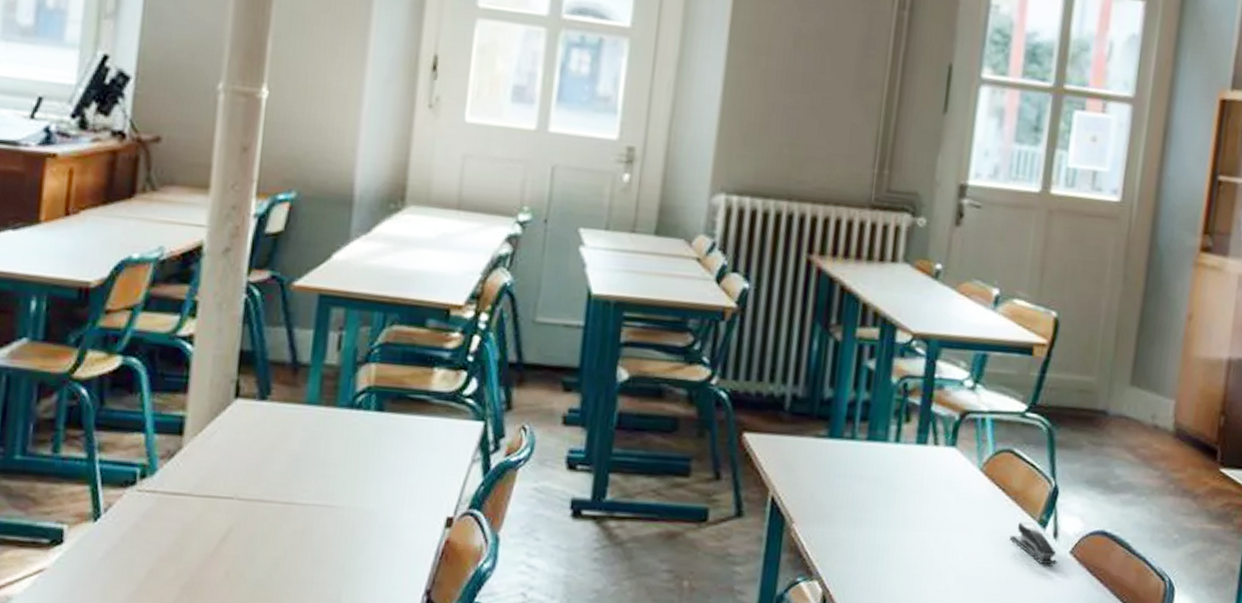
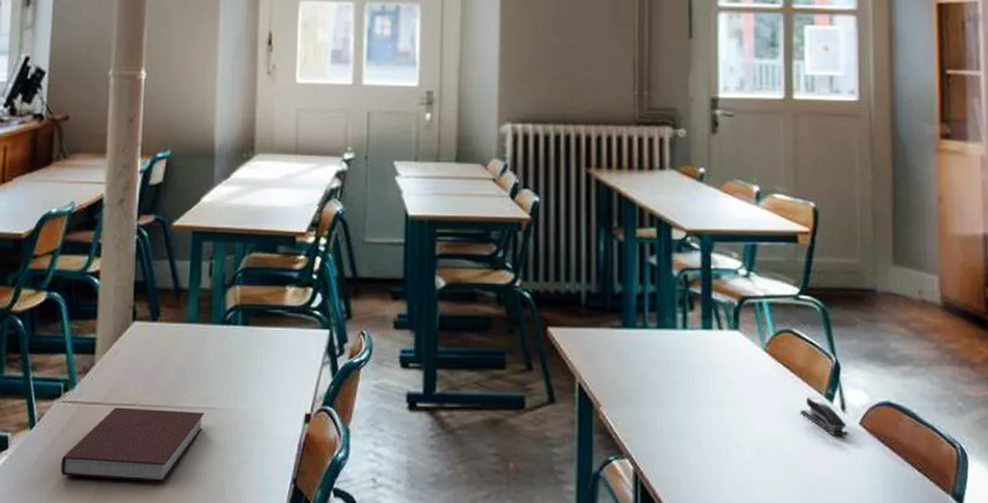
notebook: none [132,500,321,589] -> present [61,407,204,482]

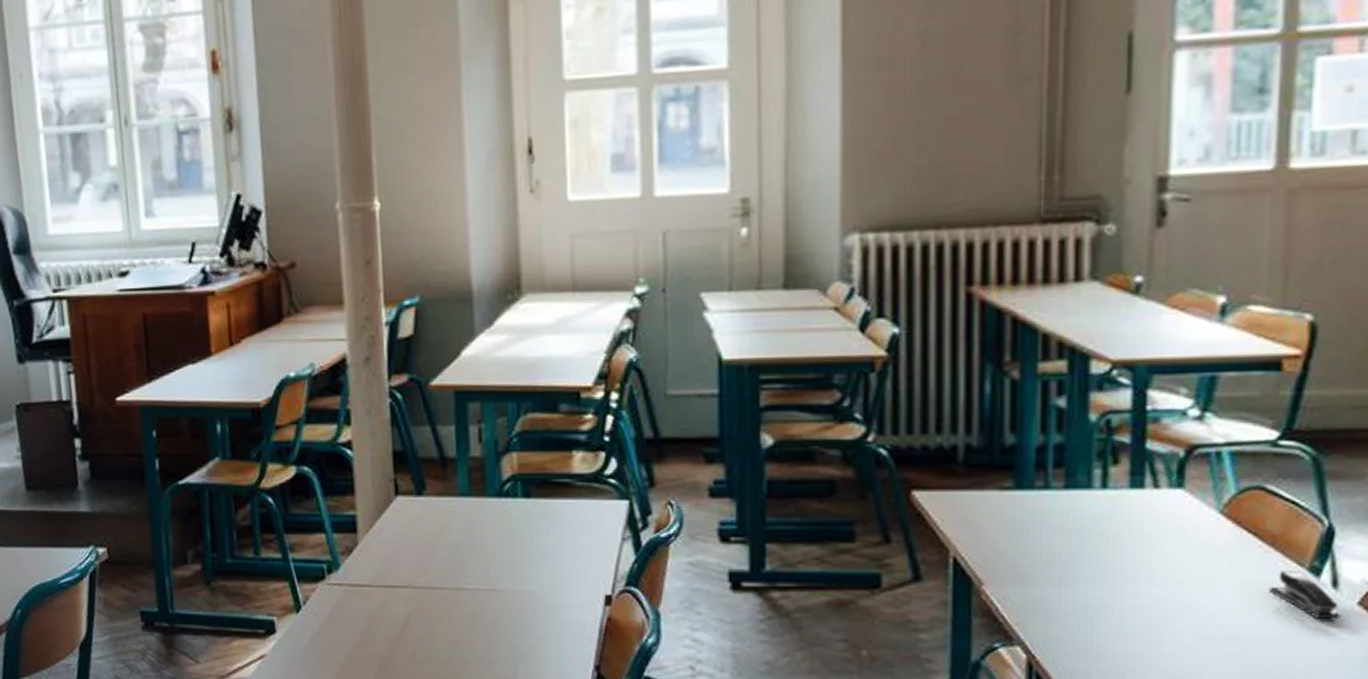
notebook: present [61,407,204,482] -> none [334,589,487,668]

